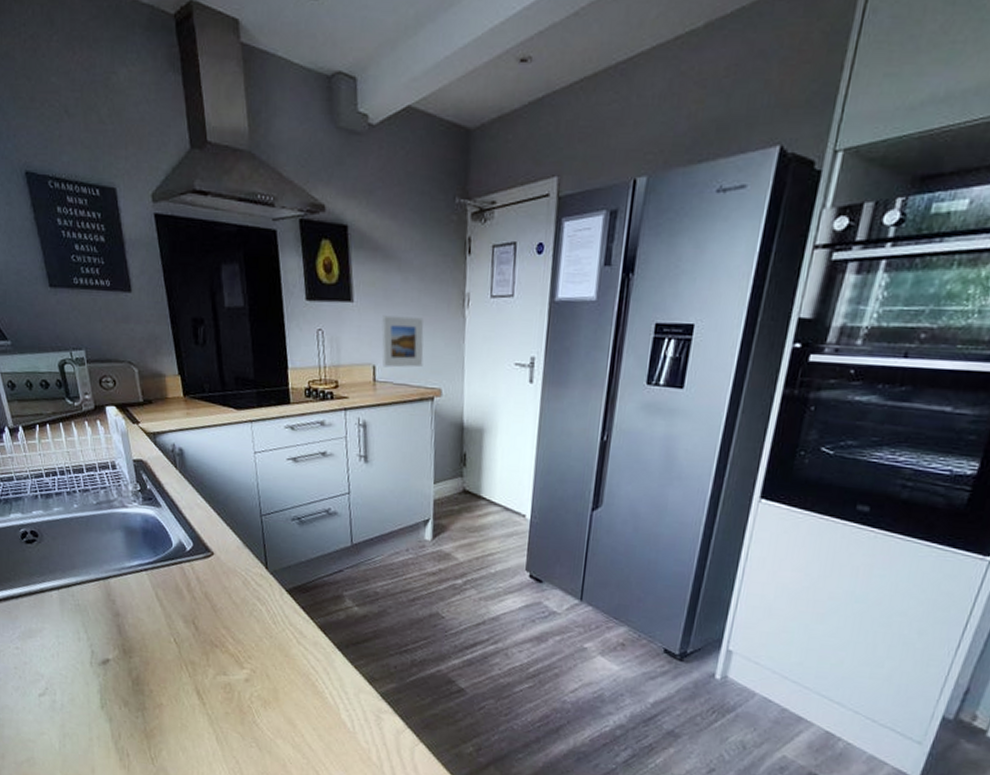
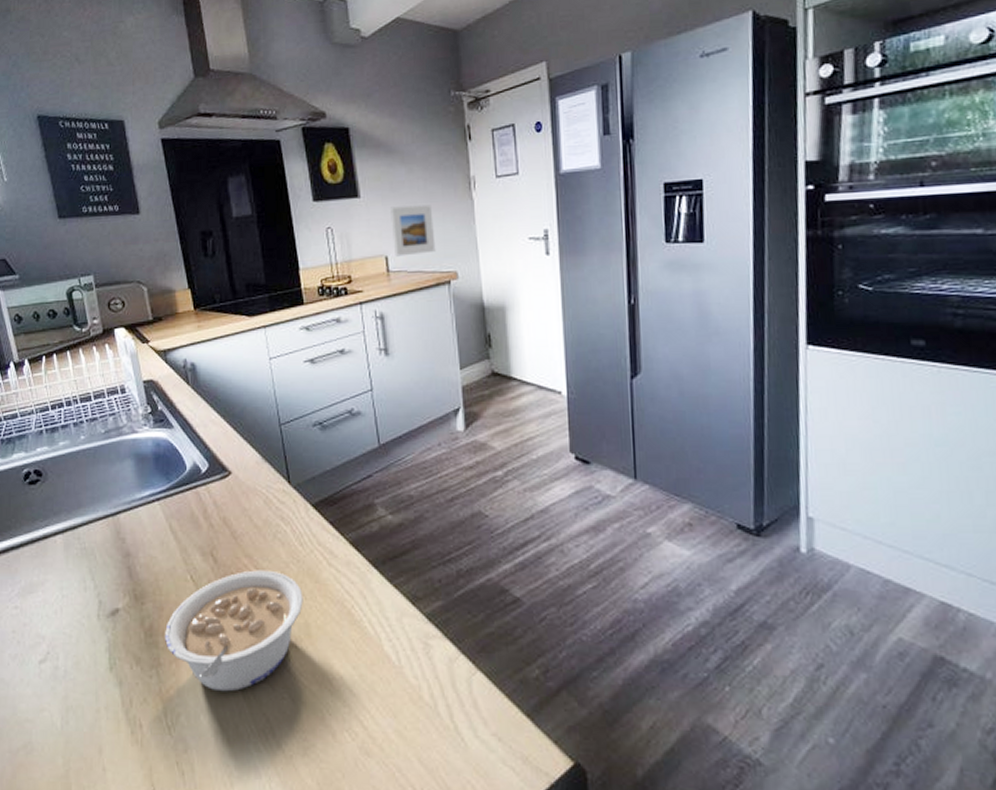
legume: none [150,640,274,737] -> present [165,570,303,692]

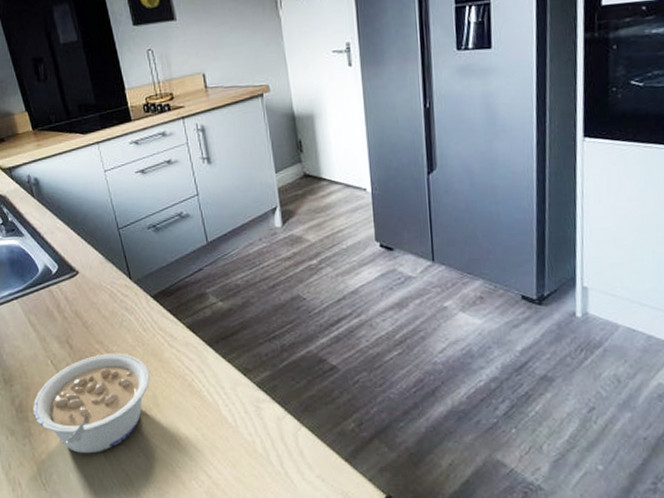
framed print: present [389,204,436,257] -> none [203,24,248,74]

